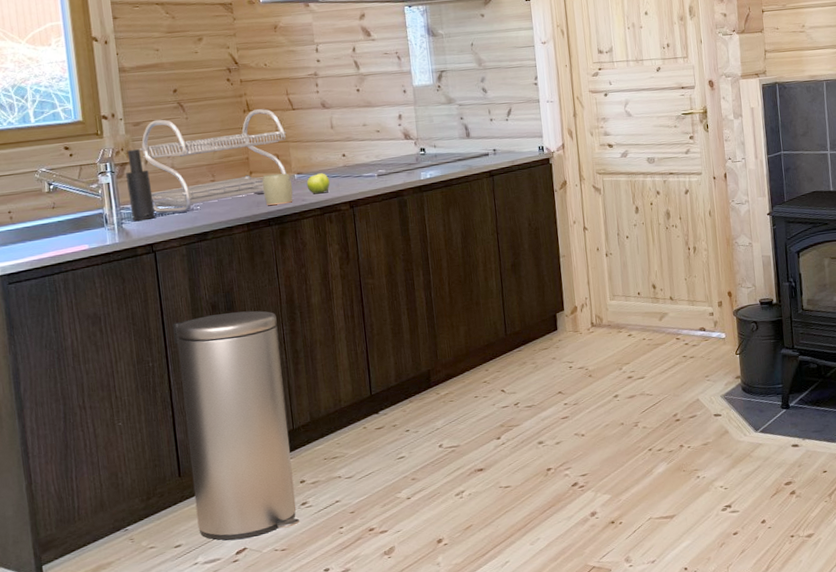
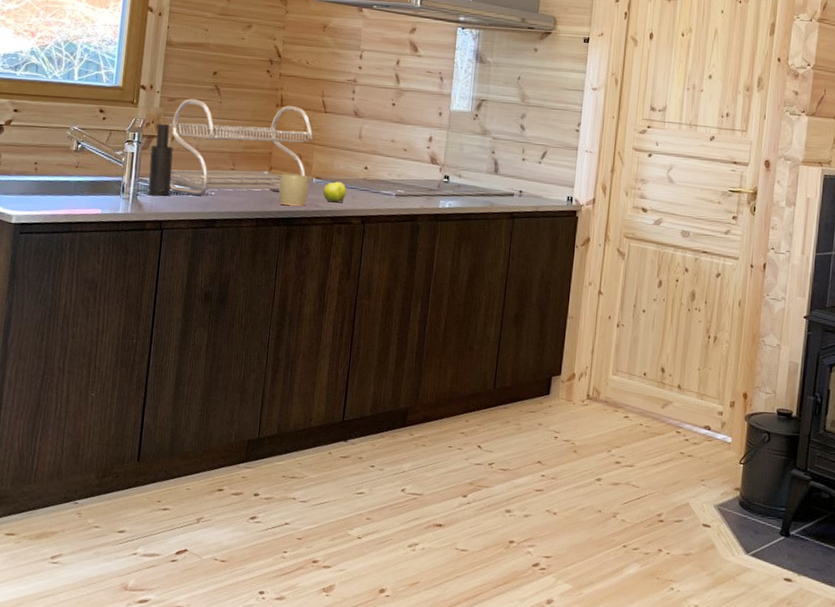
pedal bin: present [173,310,300,541] -> none [145,303,266,540]

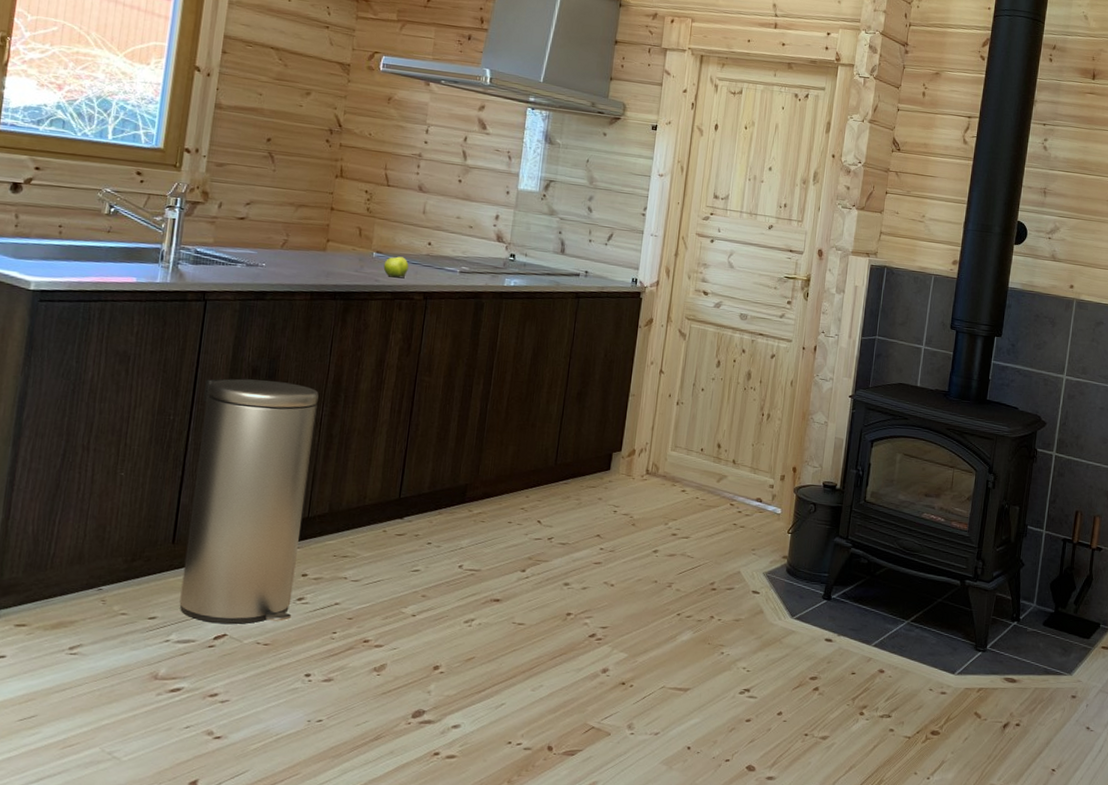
pedal bin: none [145,303,266,540] -> present [179,378,319,624]
soap dispenser: present [148,124,173,196] -> none [191,190,220,266]
dish rack: present [169,98,314,195] -> none [215,164,375,267]
mug: present [278,174,309,207] -> none [335,246,369,281]

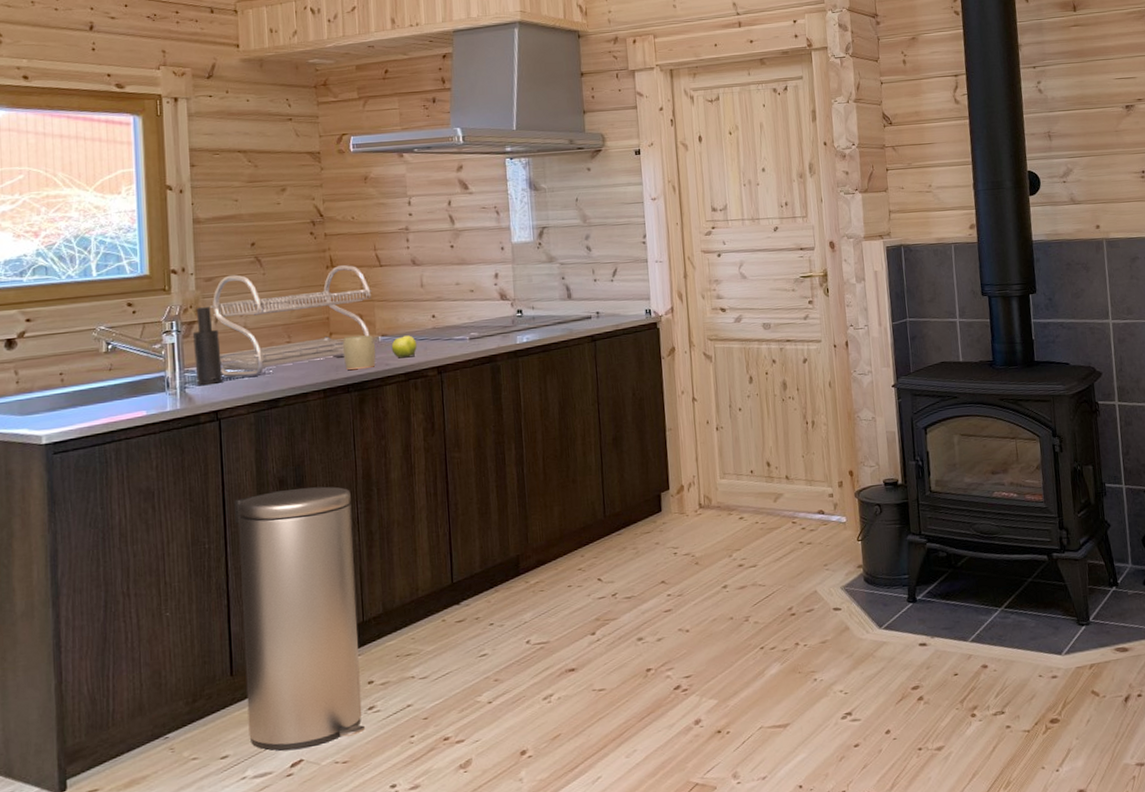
soap dispenser: none [191,190,220,266] -> present [192,307,223,385]
dish rack: none [215,164,375,267] -> present [210,264,372,378]
mug: none [335,246,369,281] -> present [342,335,376,371]

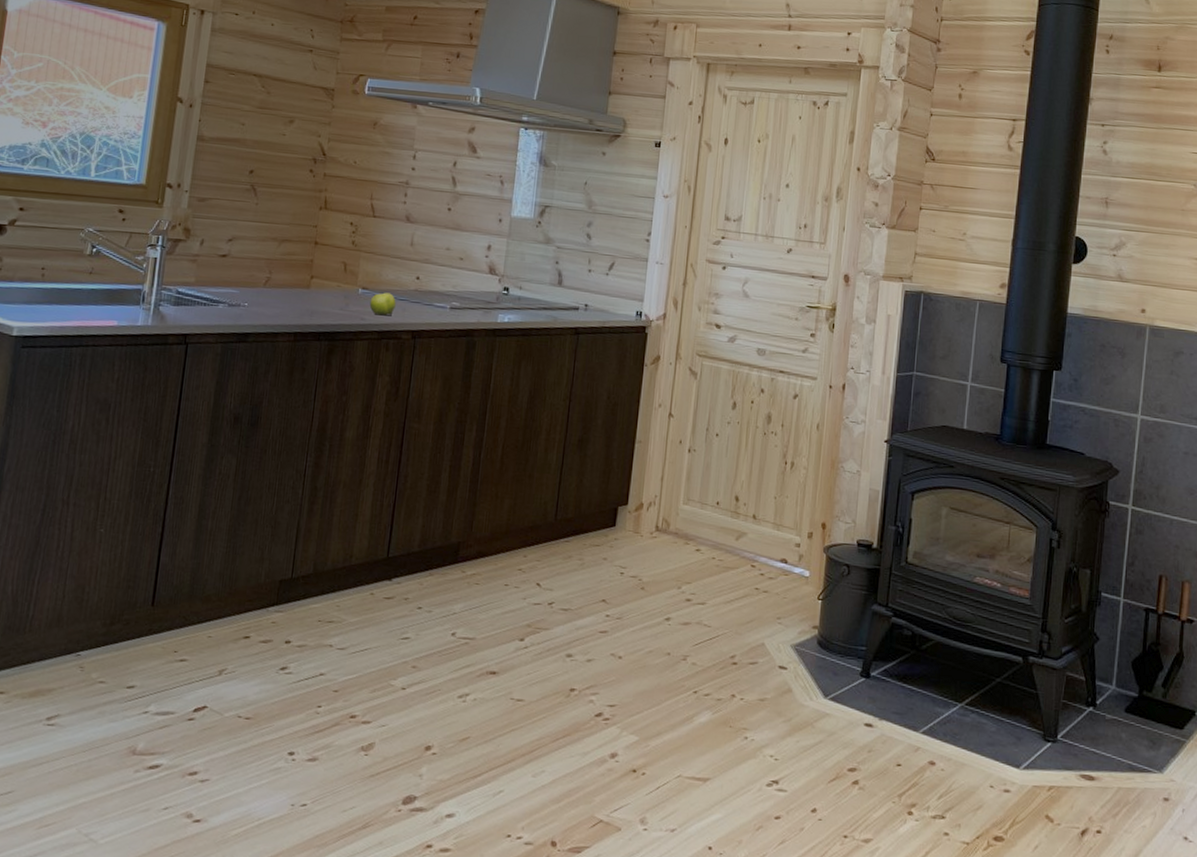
soap dispenser: present [192,307,223,385] -> none [172,226,202,307]
dish rack: present [210,264,372,378] -> none [196,199,361,306]
pedal bin: present [234,486,366,751] -> none [158,426,303,695]
mug: present [342,335,376,371] -> none [320,283,354,320]

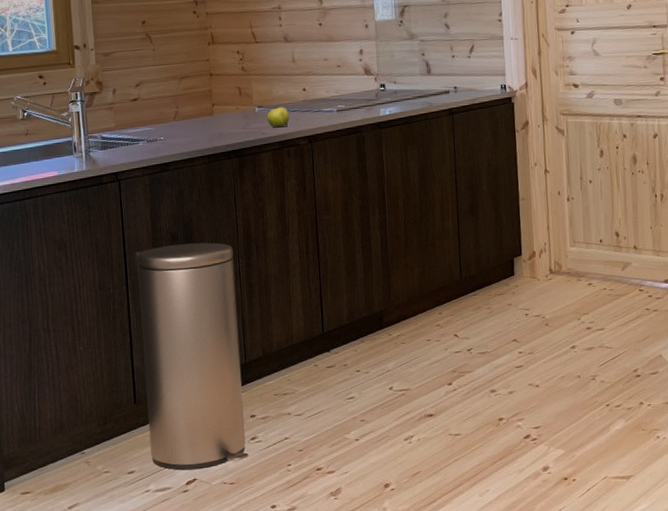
pedal bin: none [158,426,303,695] -> present [134,242,249,470]

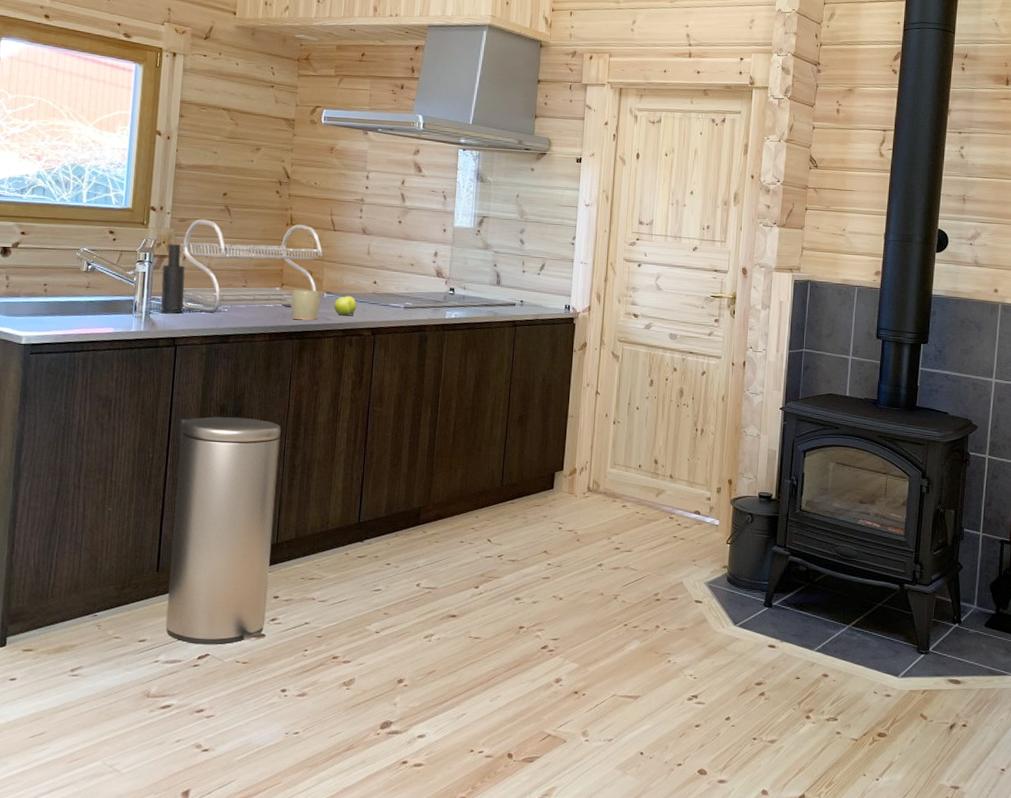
soap dispenser: none [94,79,121,149] -> present [160,244,185,314]
dish rack: none [109,41,249,143] -> present [181,219,324,312]
mug: none [223,106,253,139] -> present [290,289,320,321]

